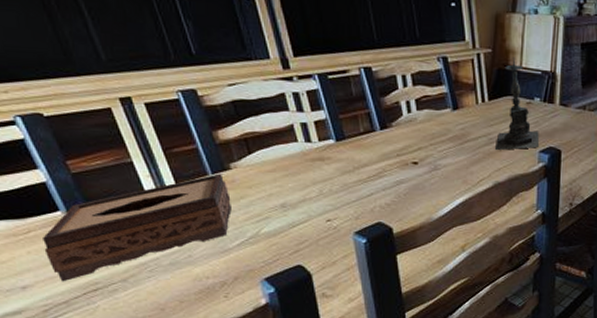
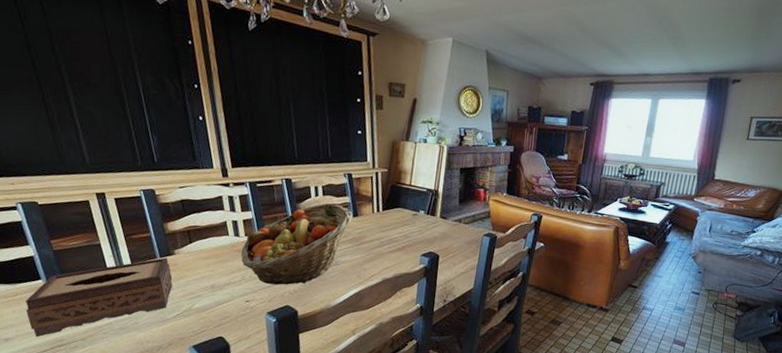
fruit basket: none [316,95,452,198] -> present [241,203,353,285]
candle holder: present [494,57,539,150] -> none [384,176,422,252]

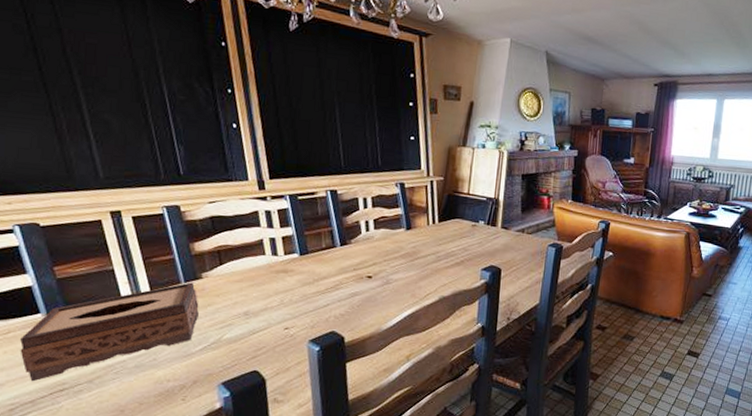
fruit basket: present [241,203,353,285] -> none [279,216,406,309]

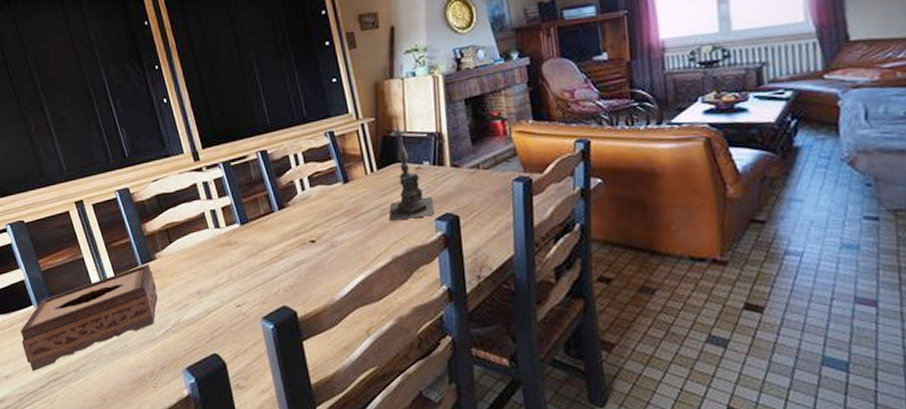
candle holder: none [441,185,482,267] -> present [388,123,434,221]

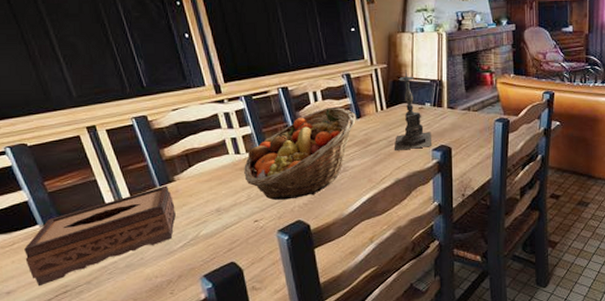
fruit basket: none [224,171,343,281] -> present [244,108,356,200]

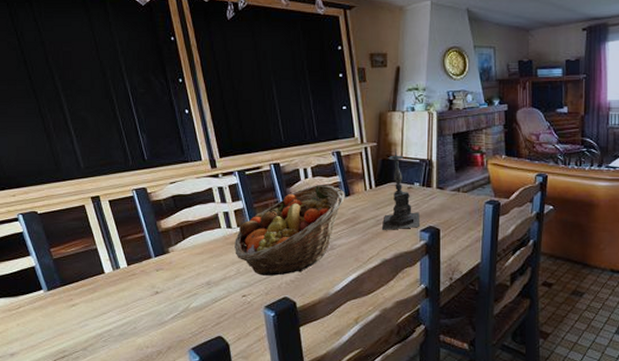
tissue box: present [24,185,176,287] -> none [29,256,168,350]

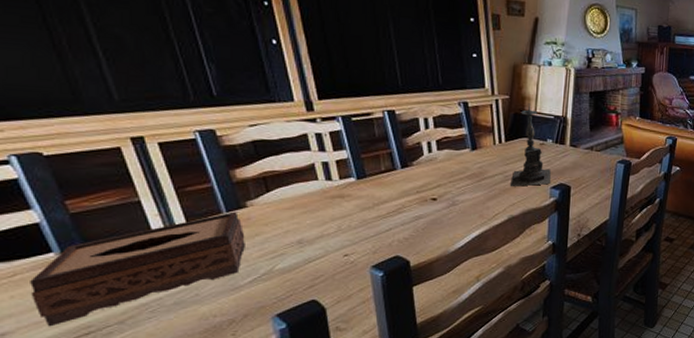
tissue box: none [29,256,168,350] -> present [30,211,245,327]
fruit basket: present [235,185,345,276] -> none [335,136,471,233]

